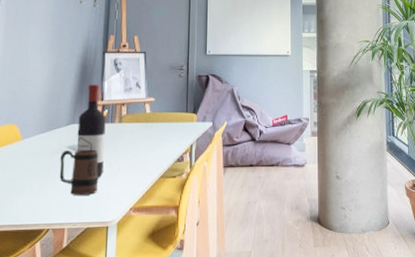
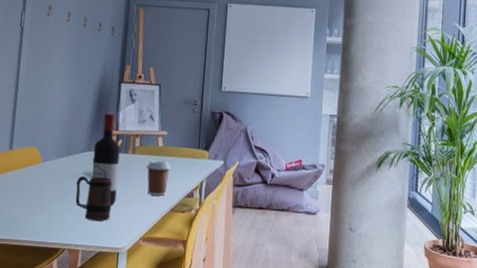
coffee cup: none [134,127,160,163] -> present [146,160,171,196]

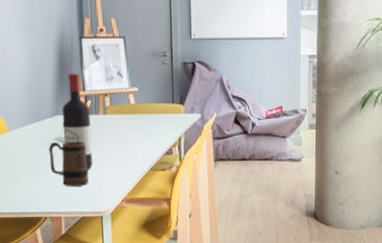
coffee cup: present [146,160,171,196] -> none [120,119,147,156]

